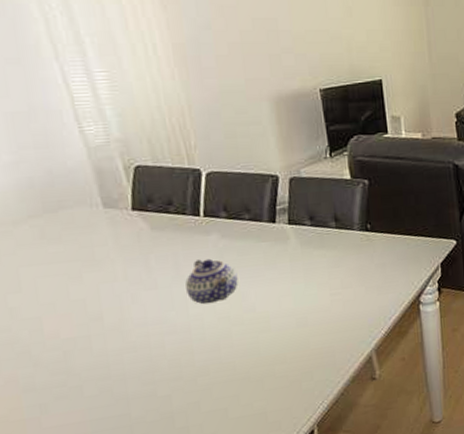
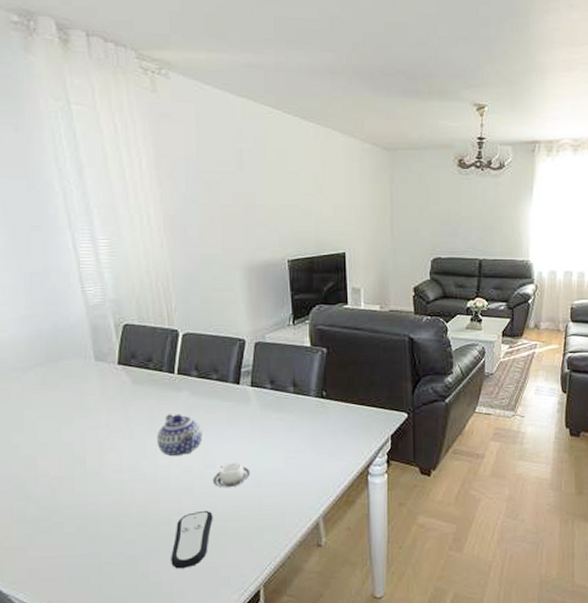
remote control: none [212,356,257,420] -> present [171,510,213,569]
cup: none [253,303,295,332] -> present [212,462,251,488]

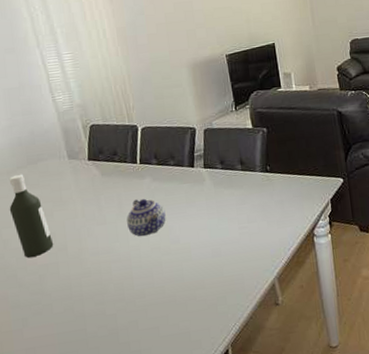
bottle: none [21,372,71,469] -> present [9,174,54,258]
remote control: present [171,510,213,569] -> none [147,281,182,337]
cup: present [212,462,251,488] -> none [178,236,211,261]

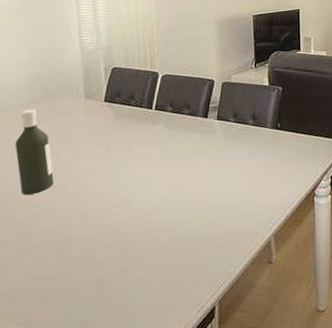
teapot: present [127,198,166,236] -> none [132,144,173,182]

